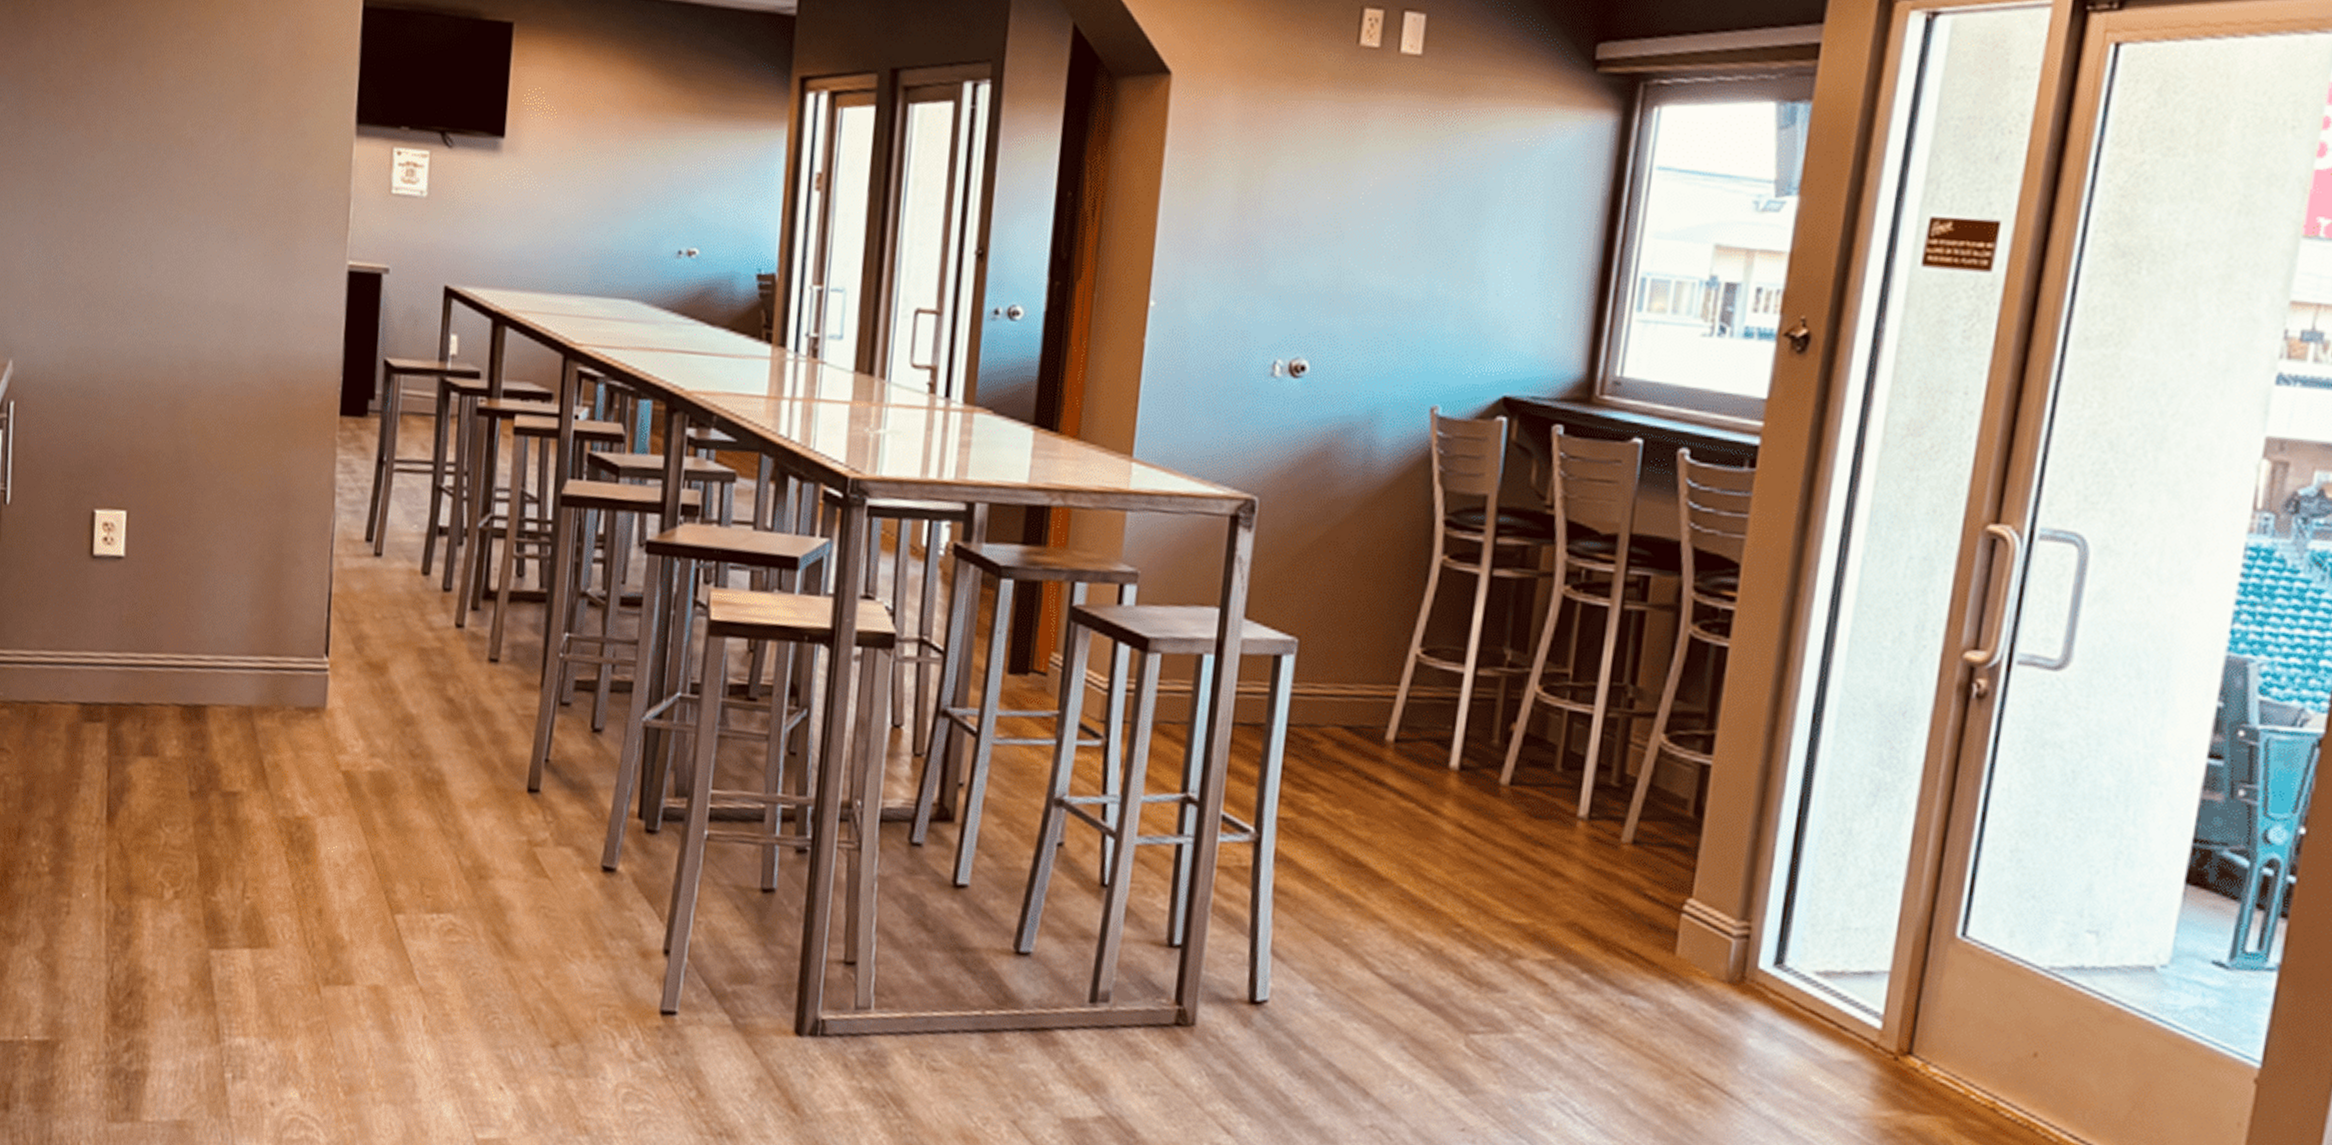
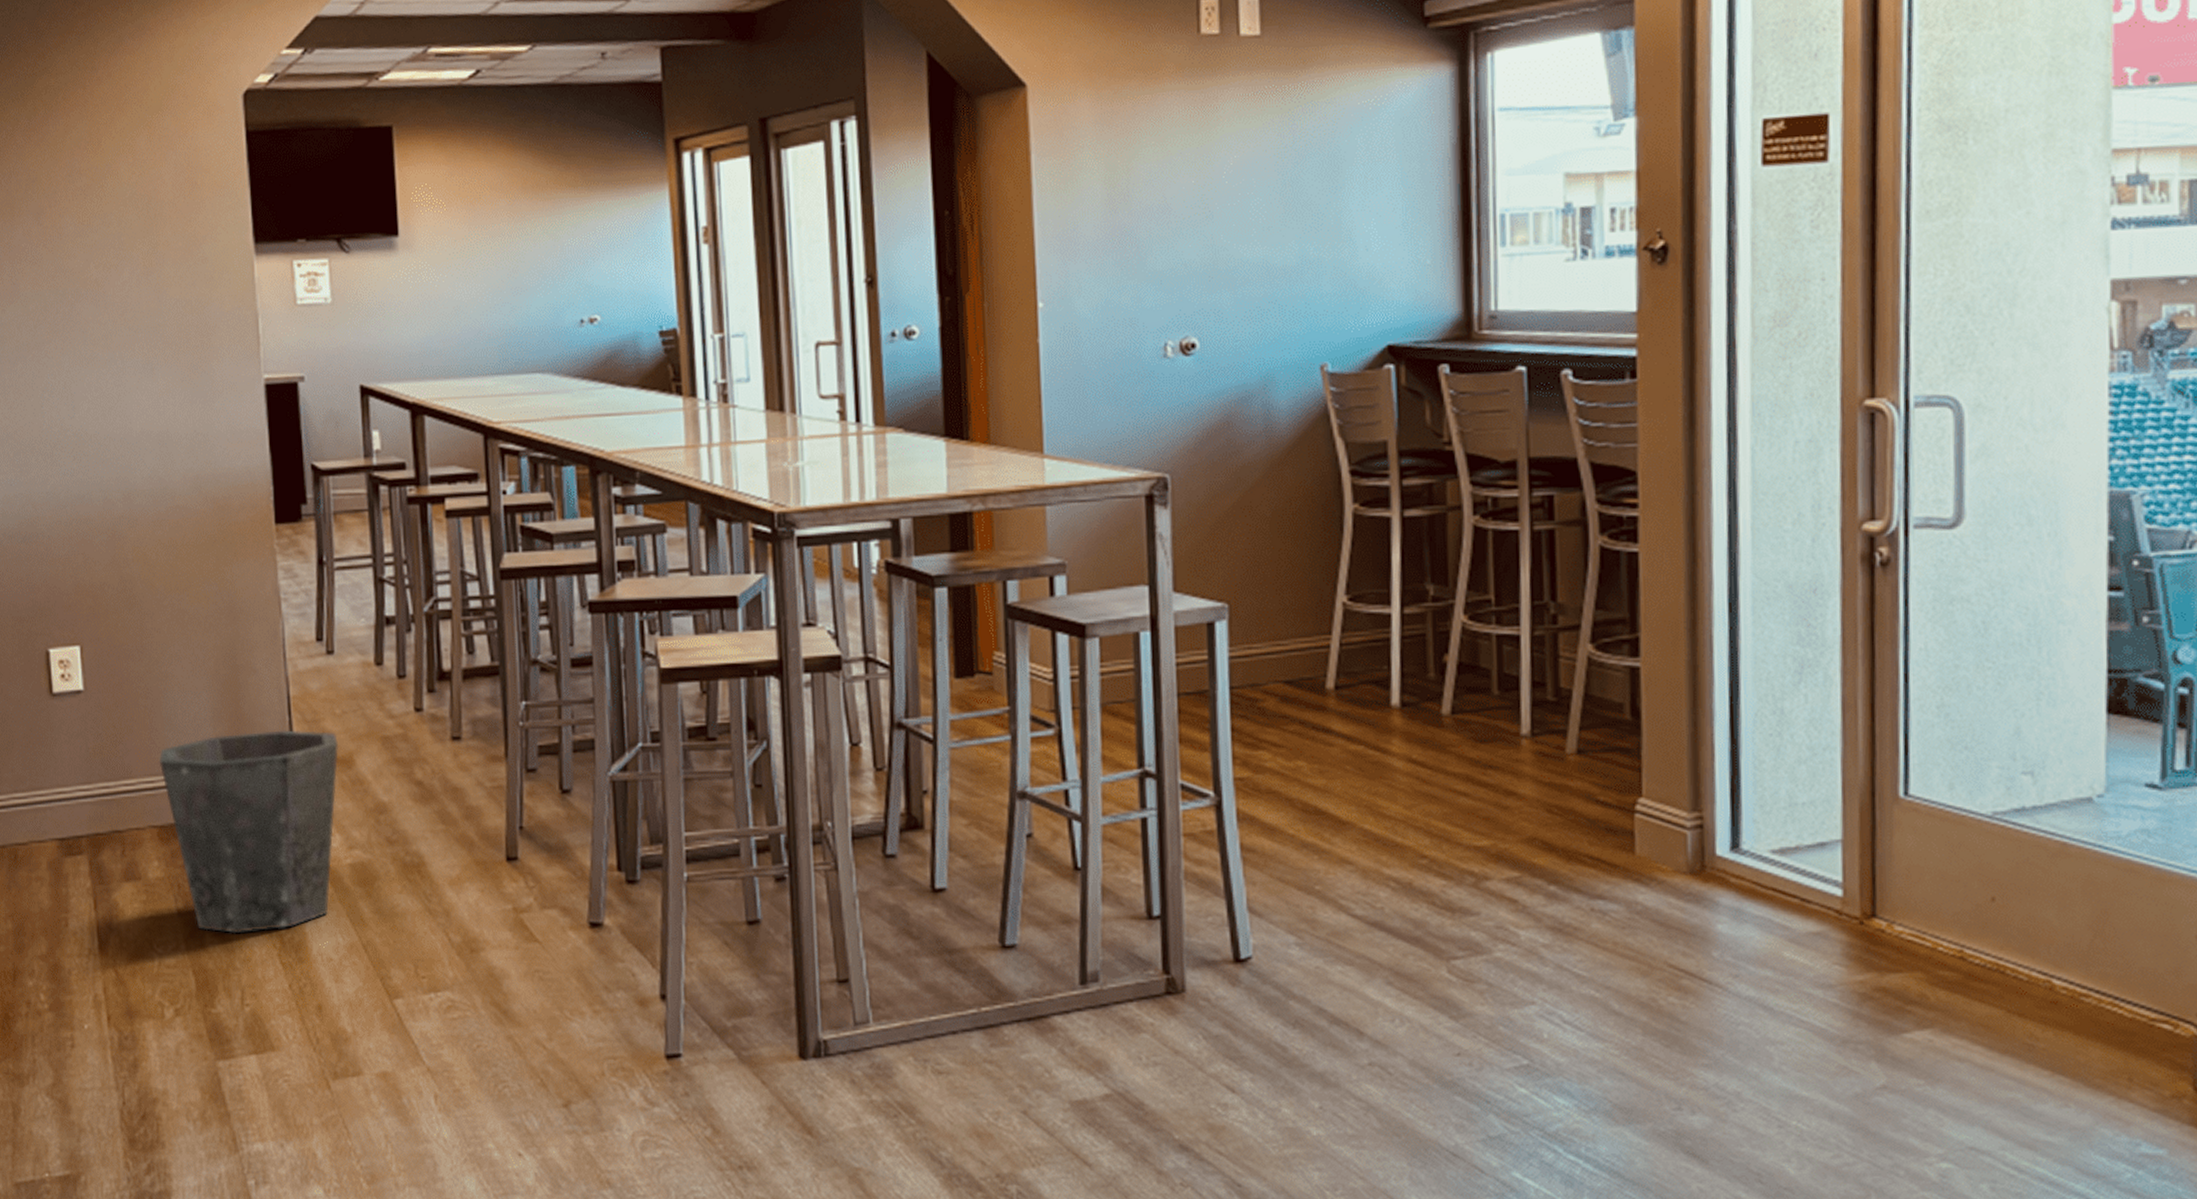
waste bin: none [191,622,374,827] -> present [158,730,338,934]

